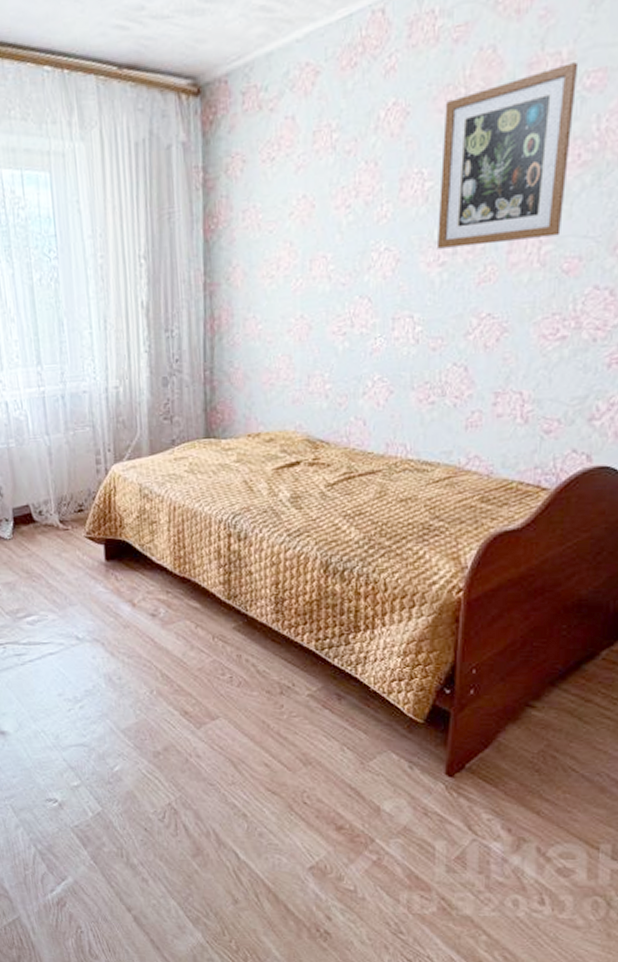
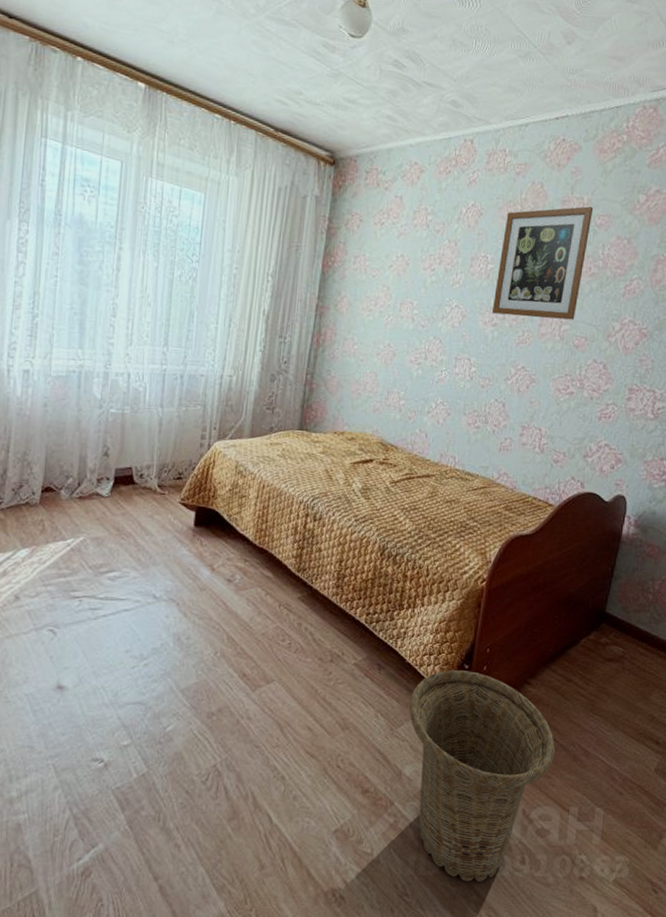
basket: none [380,696,574,922] -> present [409,670,555,882]

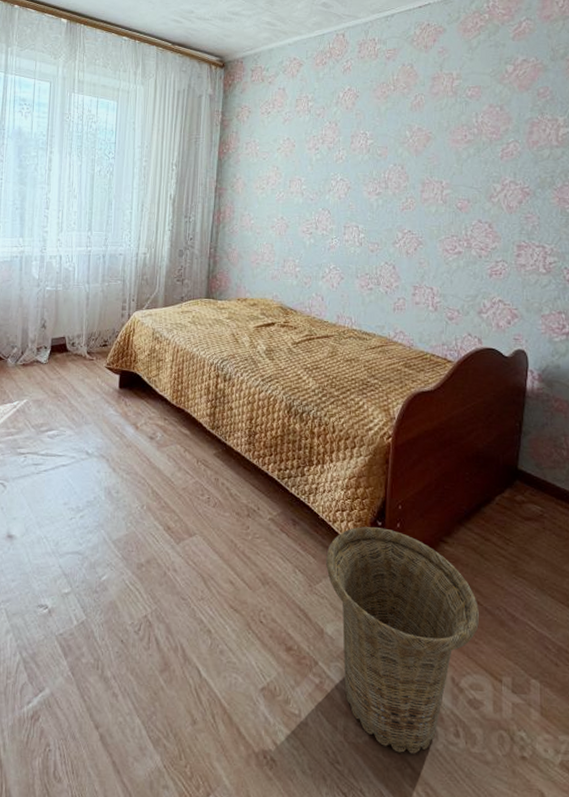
wall art: present [491,206,594,320] -> none [374,80,463,185]

